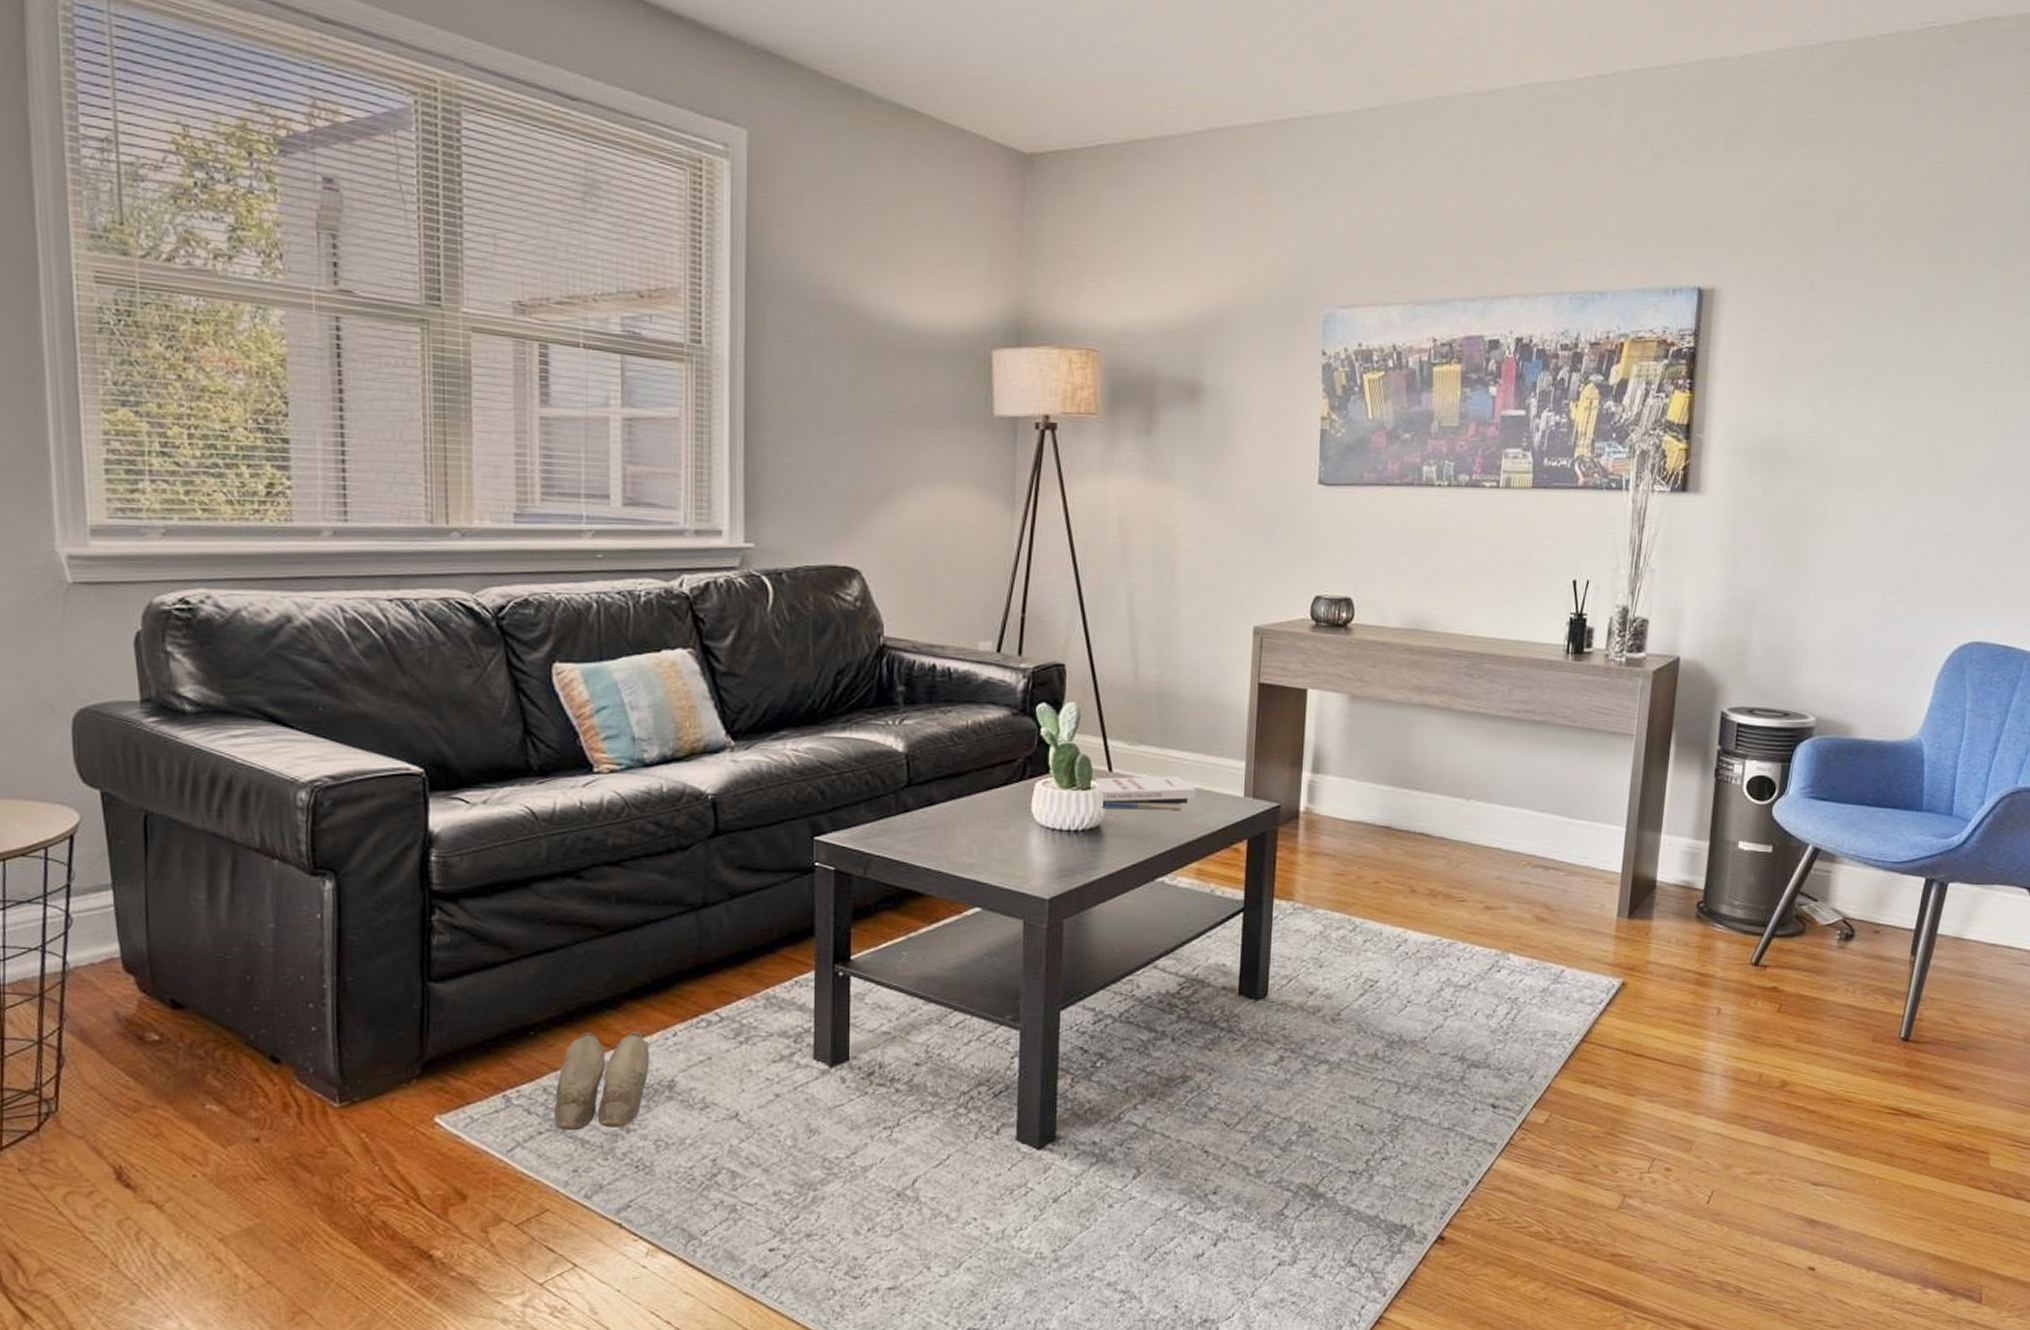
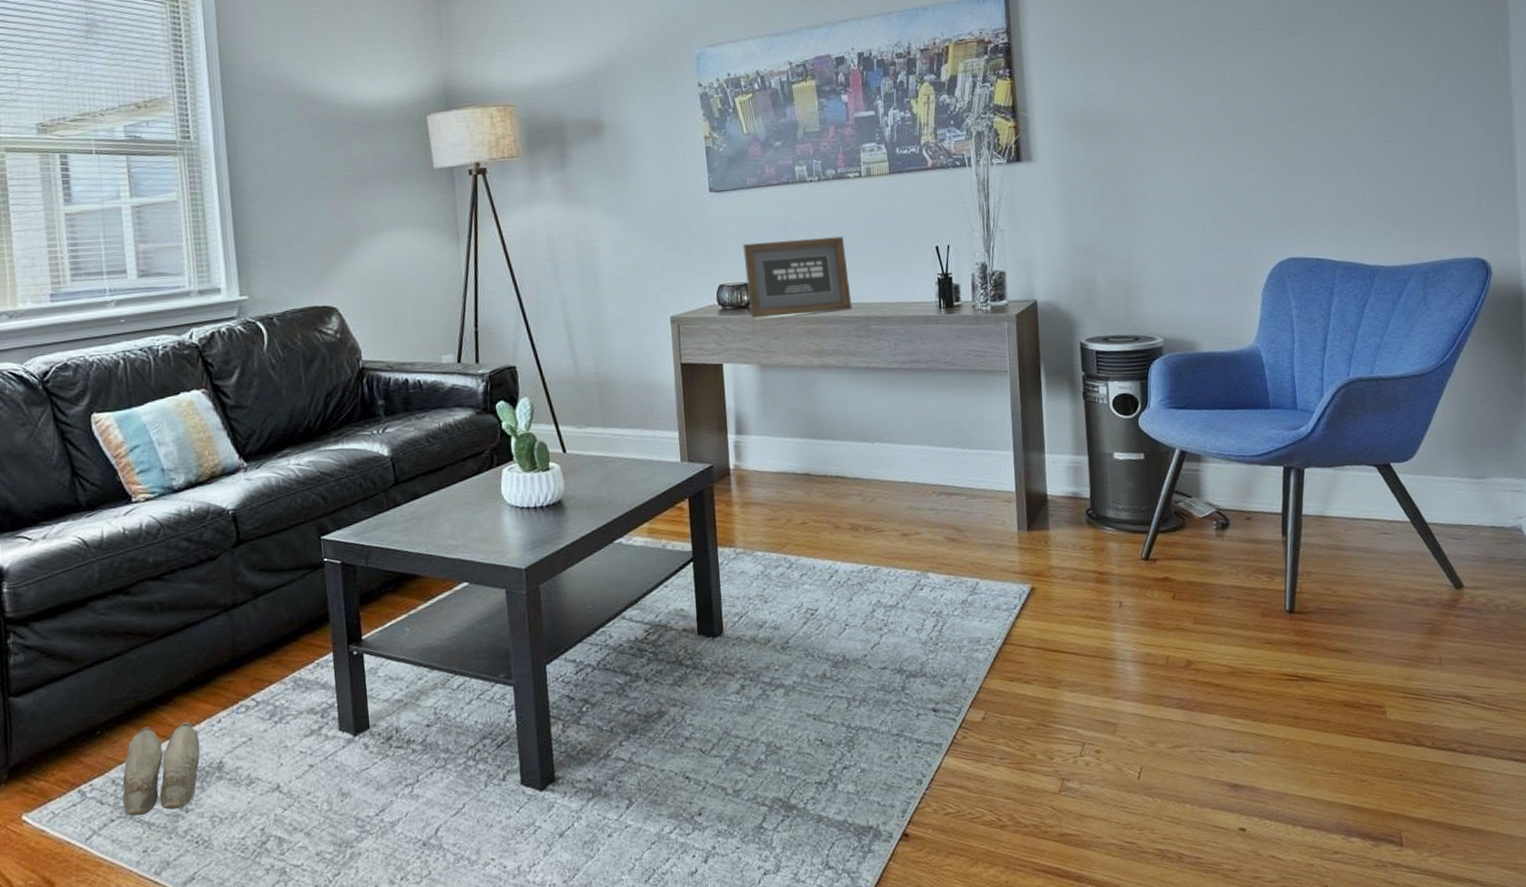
books: present [1095,776,1196,810] -> none [552,450,640,485]
picture frame: none [1347,551,1468,643] -> present [743,236,852,318]

